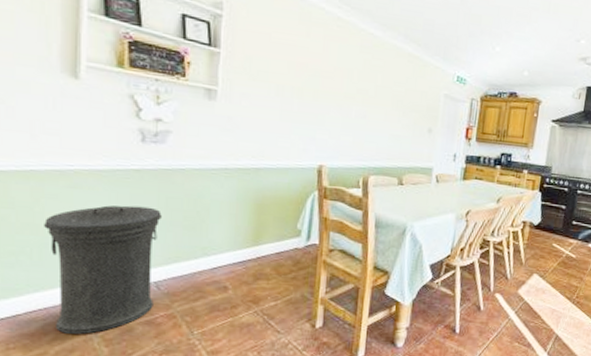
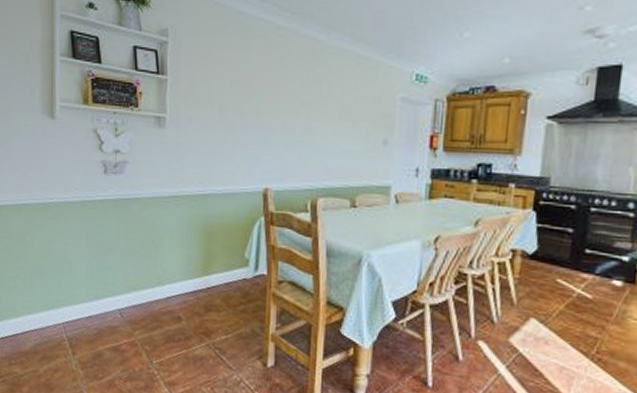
trash can: present [44,205,162,334] -> none [33,234,122,356]

